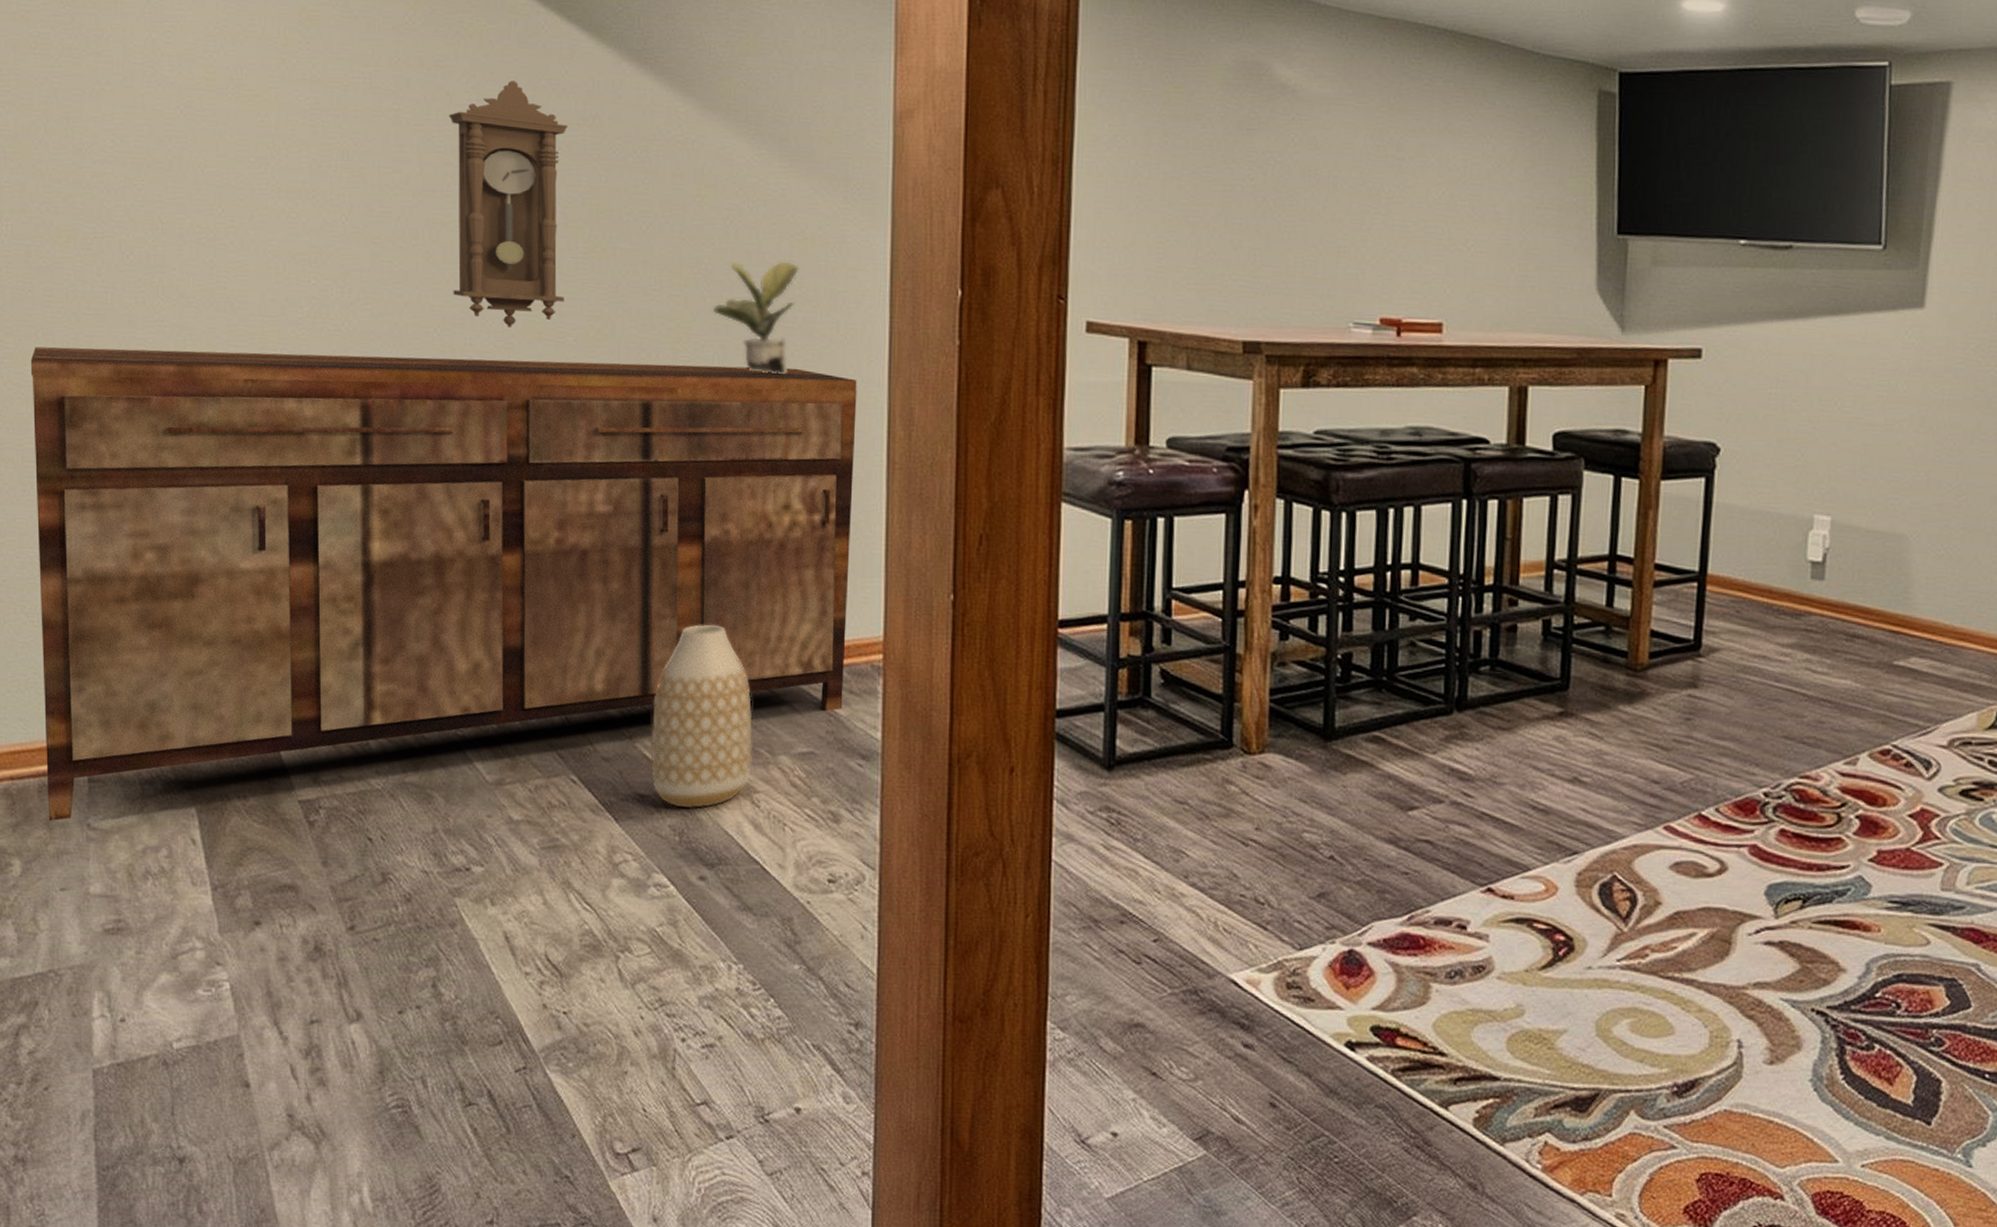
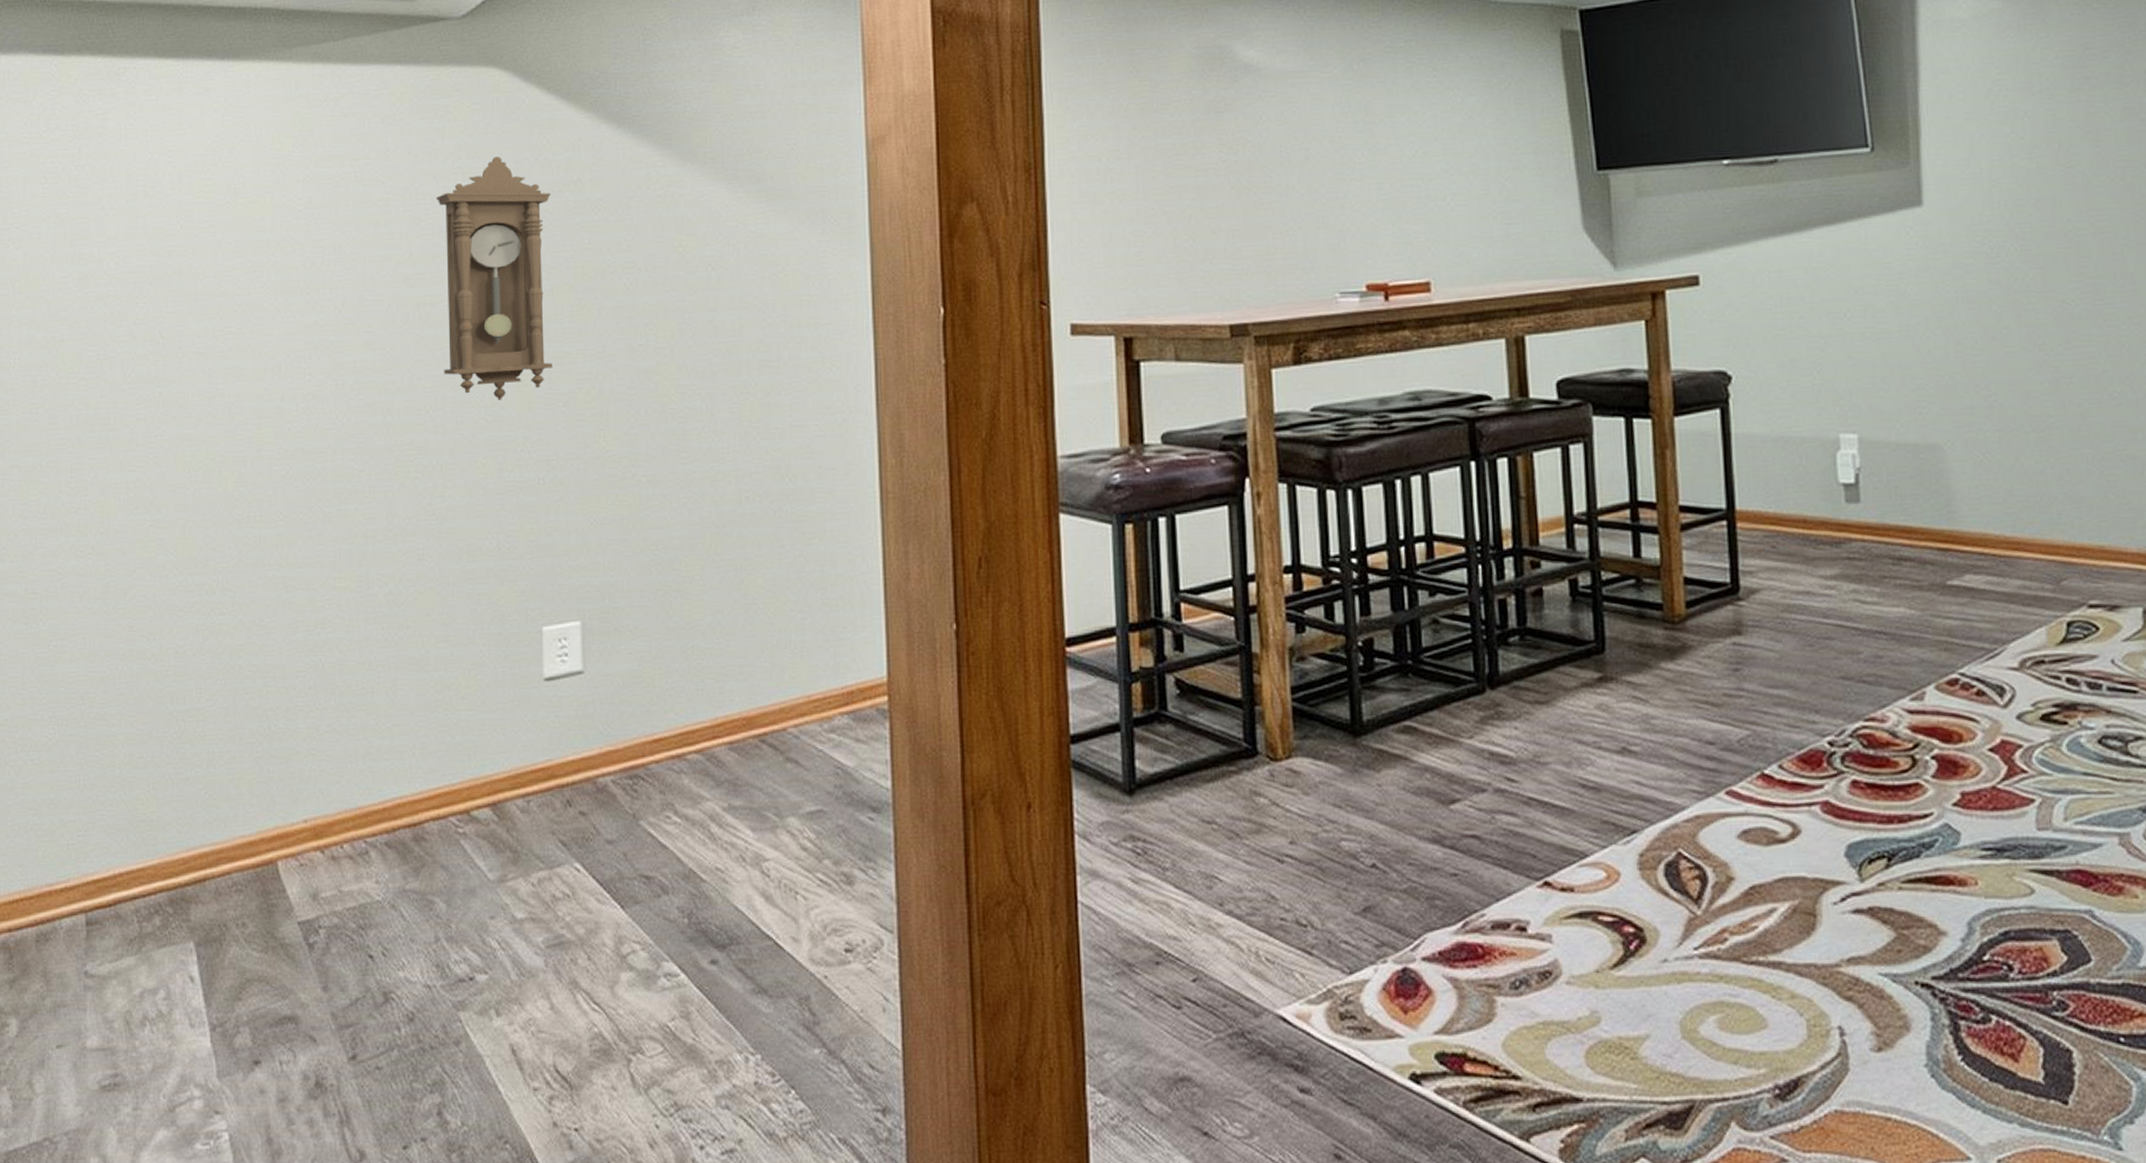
sideboard: present [30,346,857,821] -> none [35,407,850,972]
vase: present [650,625,753,809] -> none [654,685,759,887]
potted plant: present [712,260,799,374] -> none [698,300,782,416]

